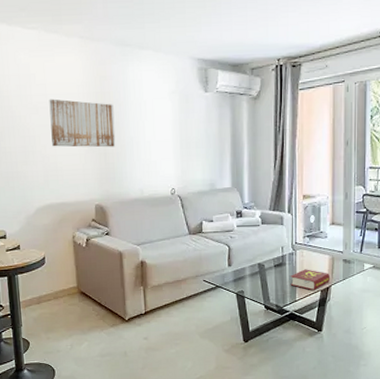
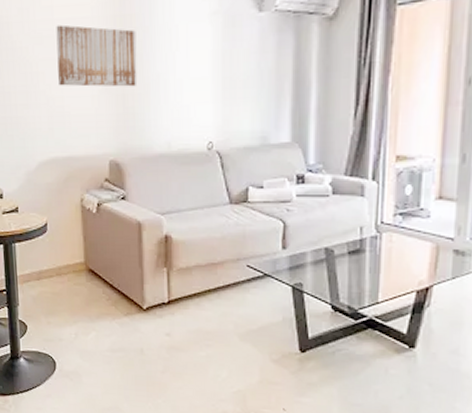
book: present [290,269,331,291] -> none [370,260,433,291]

